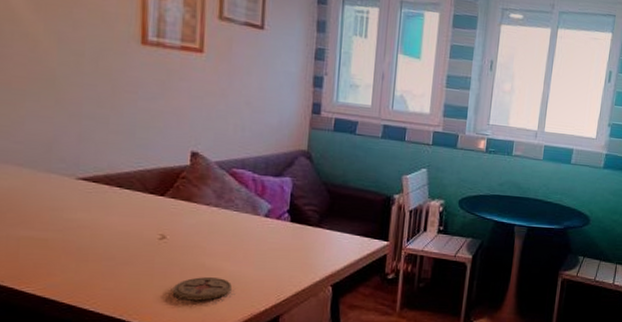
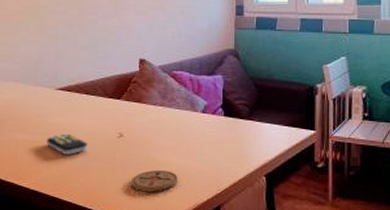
remote control: none [62,231,120,257] -> present [47,133,88,155]

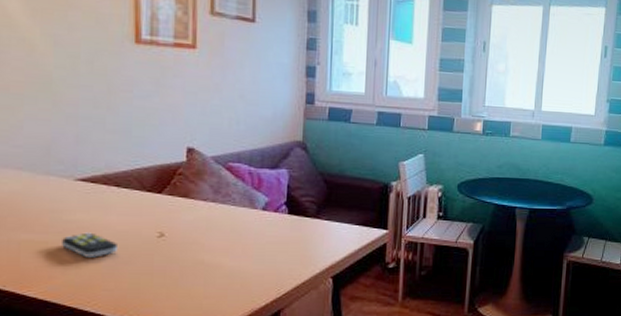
coaster: present [130,170,178,192] -> none [172,274,231,298]

